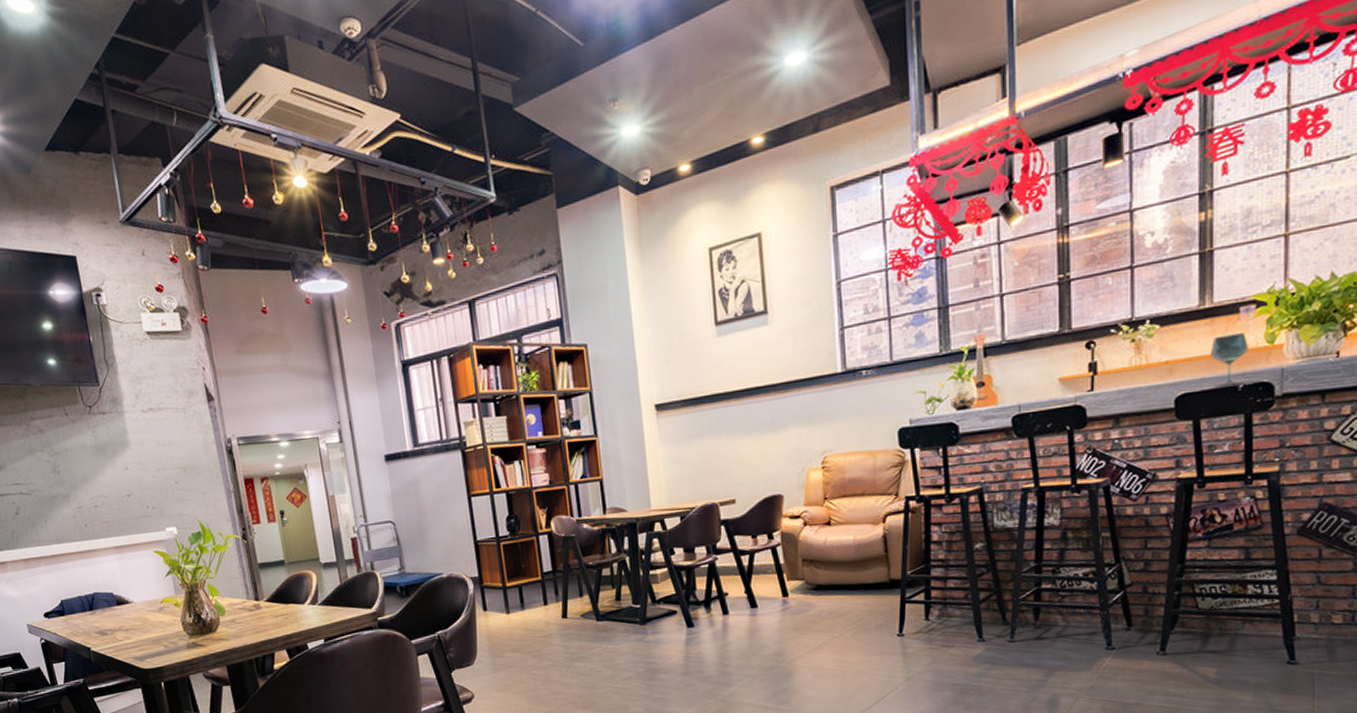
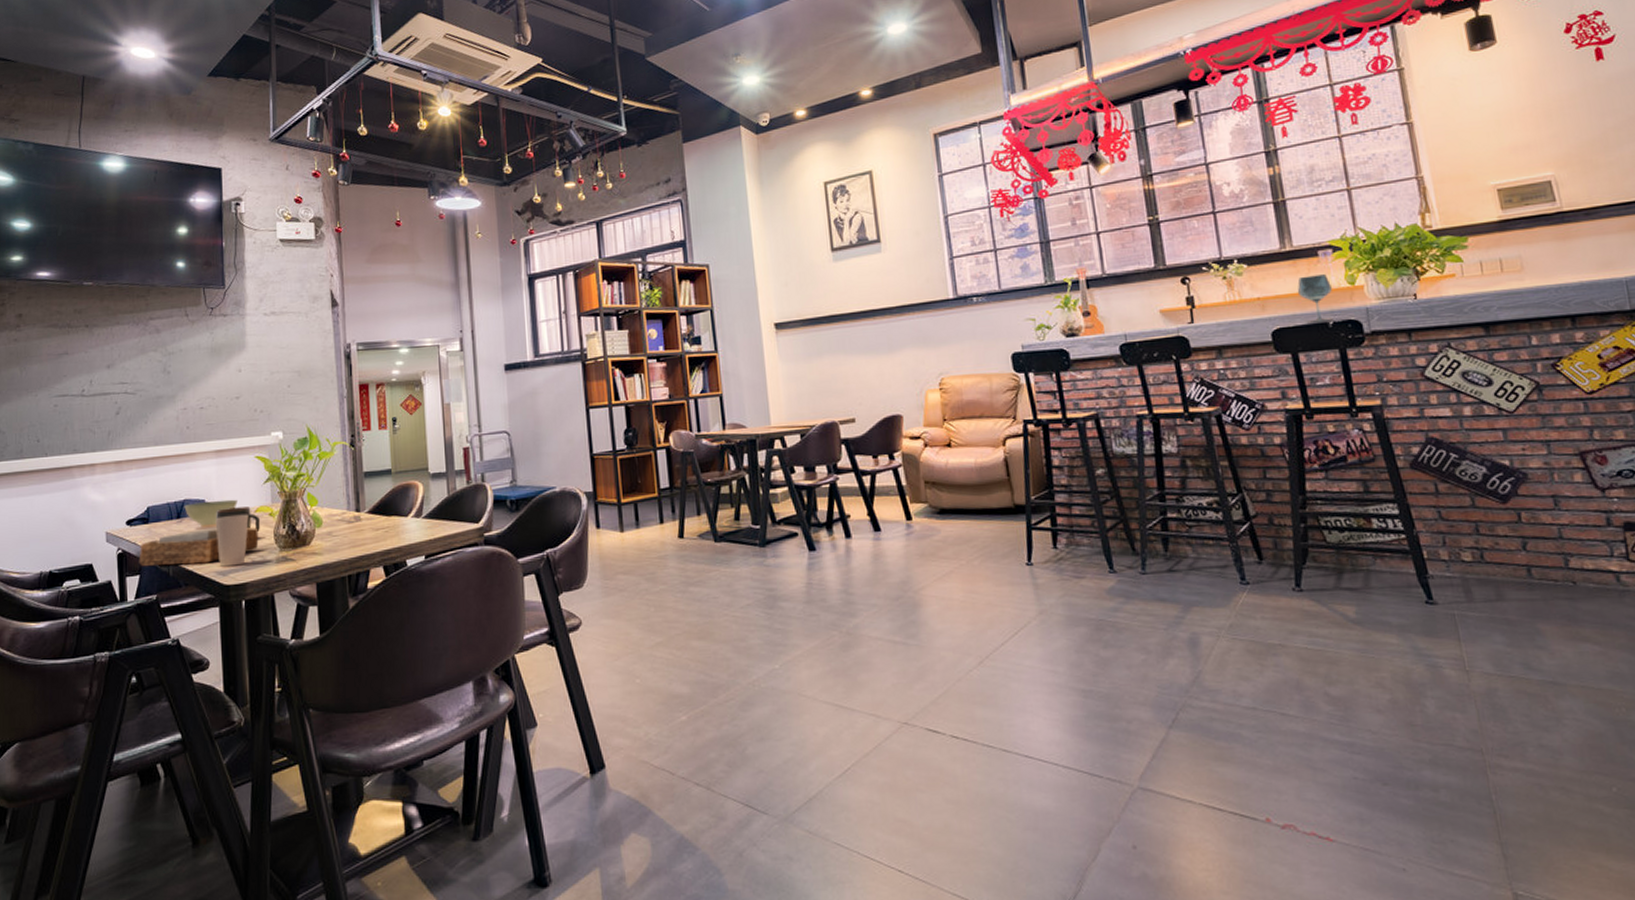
napkin holder: none [60,617,169,655] -> present [139,527,259,567]
bowl: none [94,591,144,619] -> present [184,499,237,528]
mug: none [125,598,168,621] -> present [215,506,261,532]
cup: none [126,605,159,653] -> present [216,514,249,567]

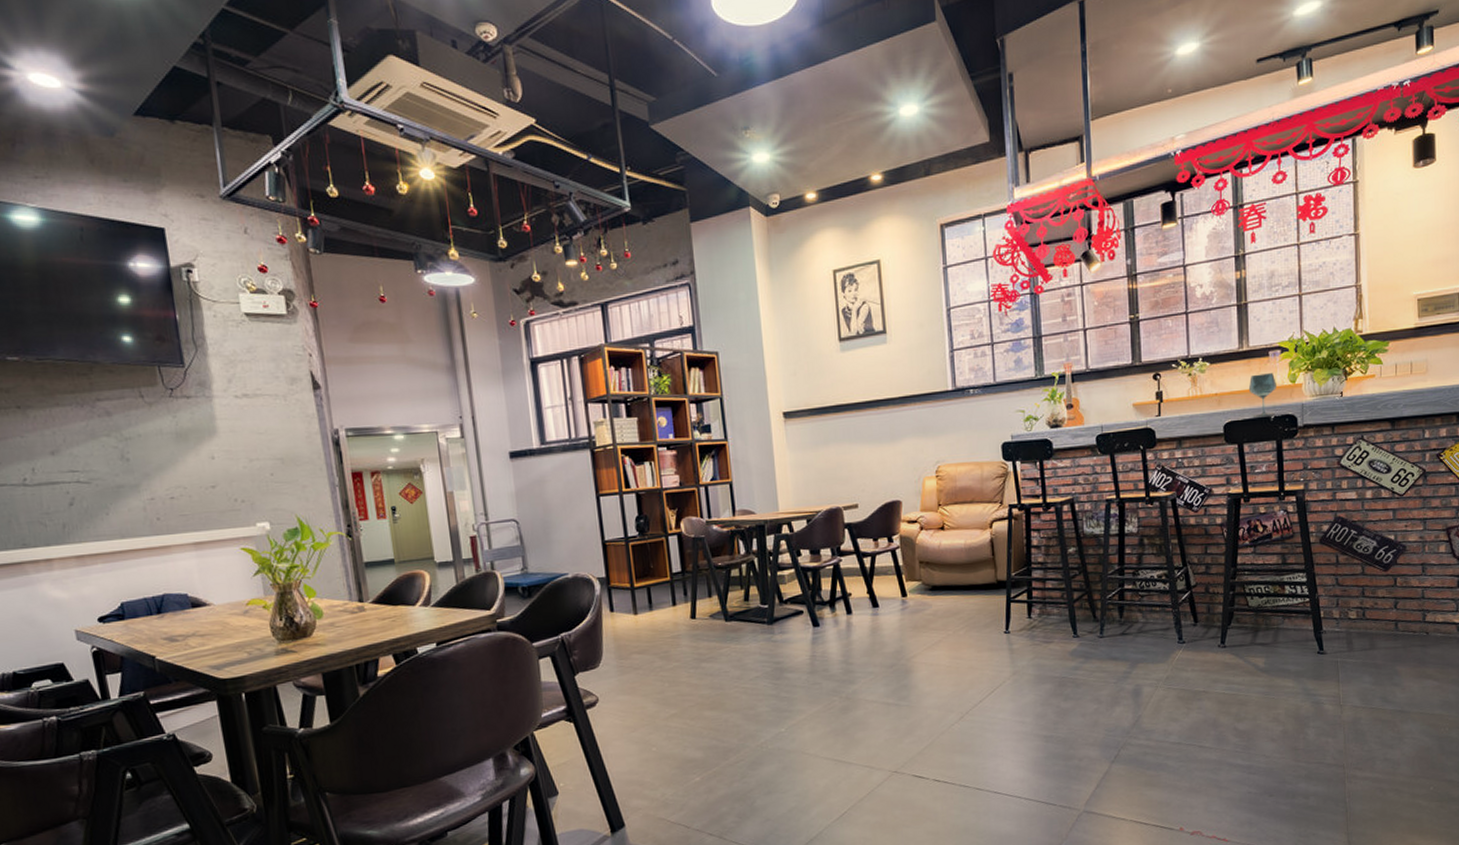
napkin holder: present [139,527,259,567] -> none [117,620,255,665]
bowl: present [184,499,237,528] -> none [164,592,226,623]
mug: present [215,506,261,532] -> none [202,600,254,625]
cup: present [216,514,249,567] -> none [203,607,241,661]

